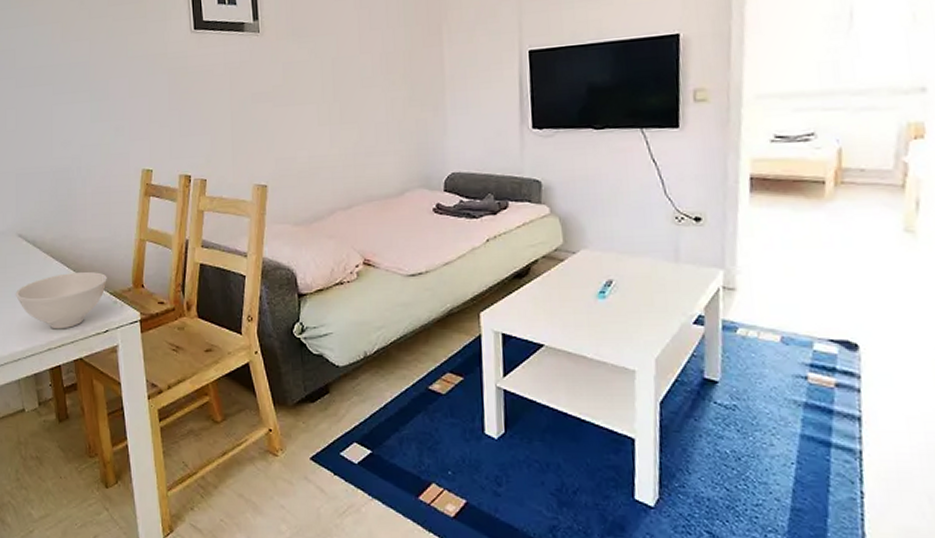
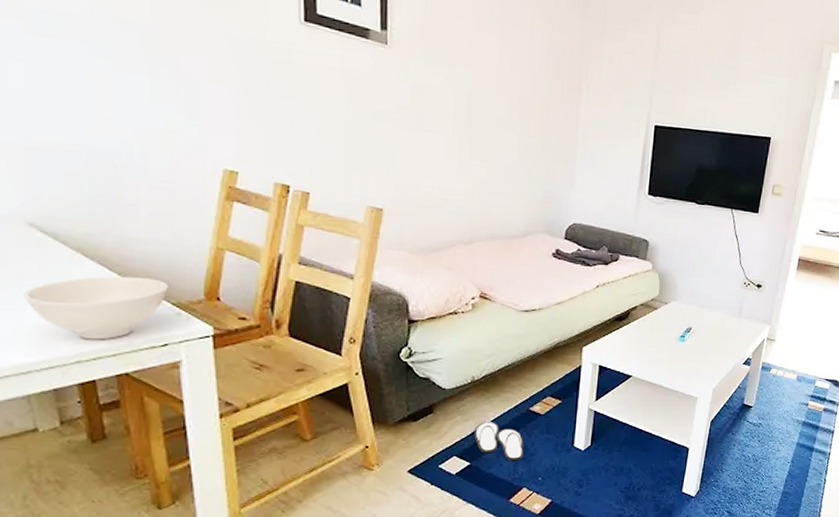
slippers: none [372,403,428,451] -> present [474,422,524,462]

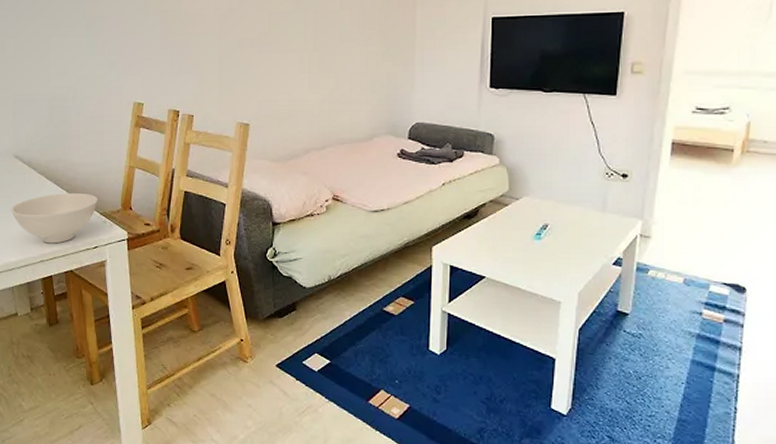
slippers: present [474,422,524,462] -> none [332,320,380,362]

